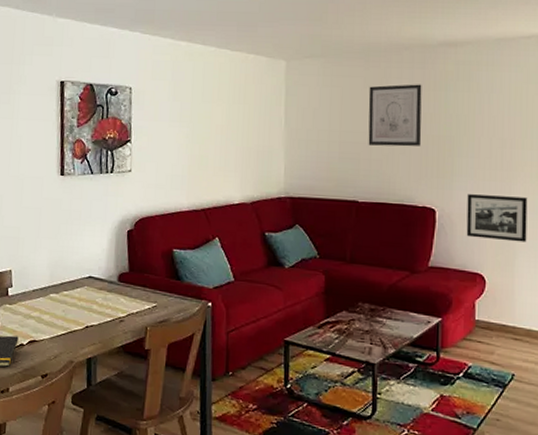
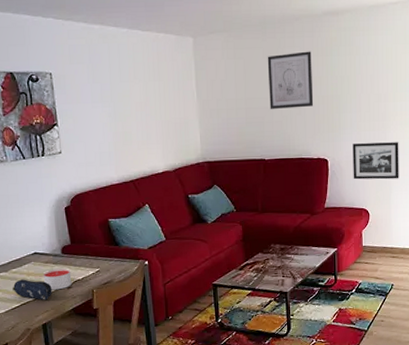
pencil case: none [61,304,103,331] -> present [12,279,52,300]
candle: none [94,297,126,322] -> present [43,268,72,290]

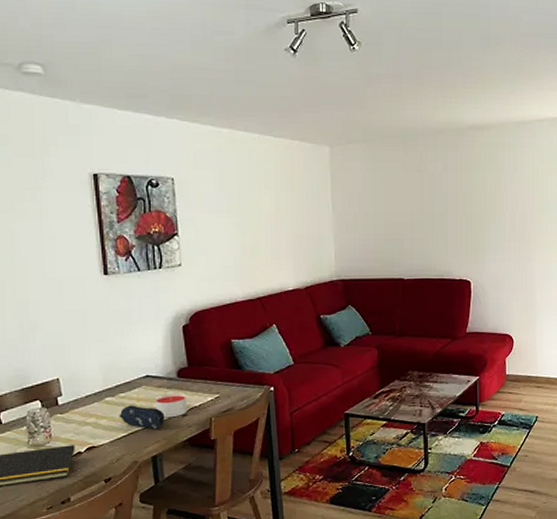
wall art: present [267,51,314,109] -> none [408,166,457,226]
picture frame: present [352,142,399,180] -> none [496,265,545,304]

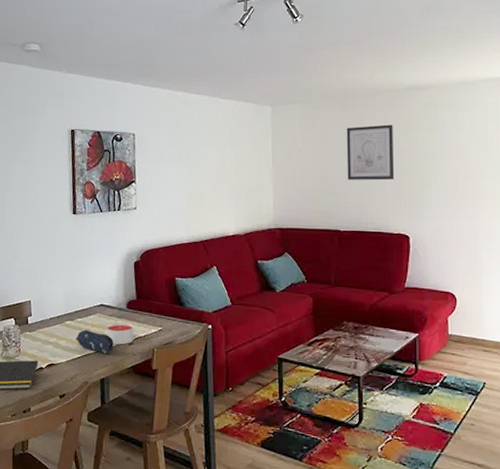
wall art: none [408,166,457,226] -> present [346,124,395,181]

